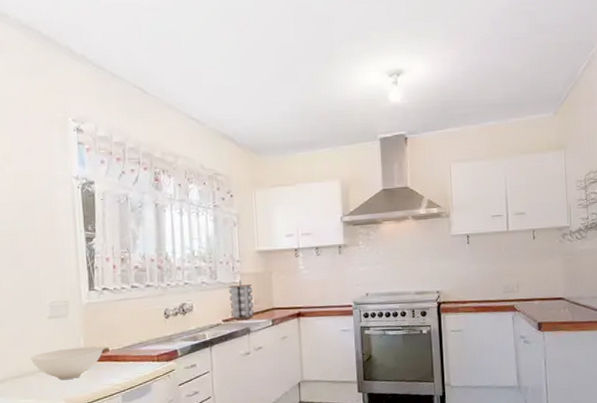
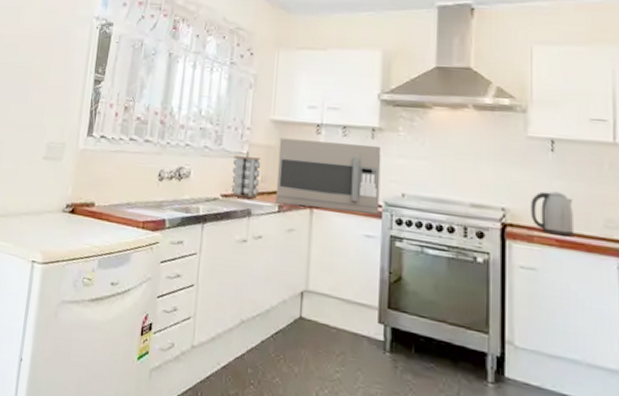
bowl: present [31,346,103,380] -> none [18,194,89,230]
microwave: none [265,259,351,319] -> present [275,138,381,215]
kettle: none [456,272,485,304] -> present [531,191,575,237]

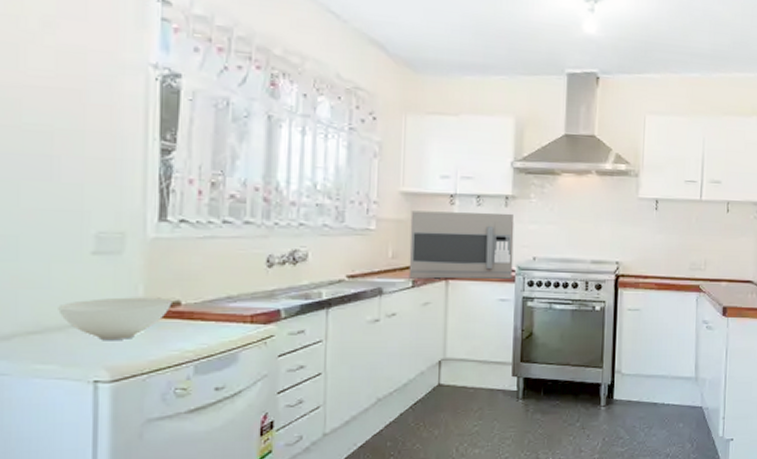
bowl: none [18,194,89,230] -> present [58,297,172,341]
spice rack: present [230,150,261,199] -> none [358,225,391,278]
kettle: present [531,191,575,237] -> none [638,244,669,280]

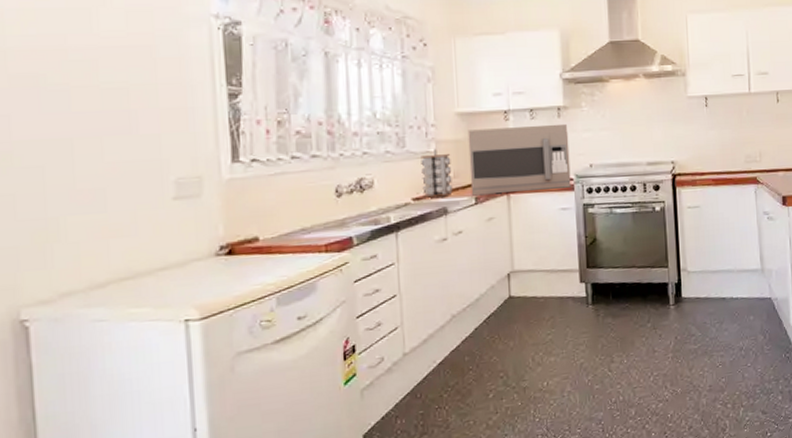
bowl: present [58,297,172,341] -> none [146,235,251,281]
spice rack: none [358,225,391,278] -> present [421,148,453,199]

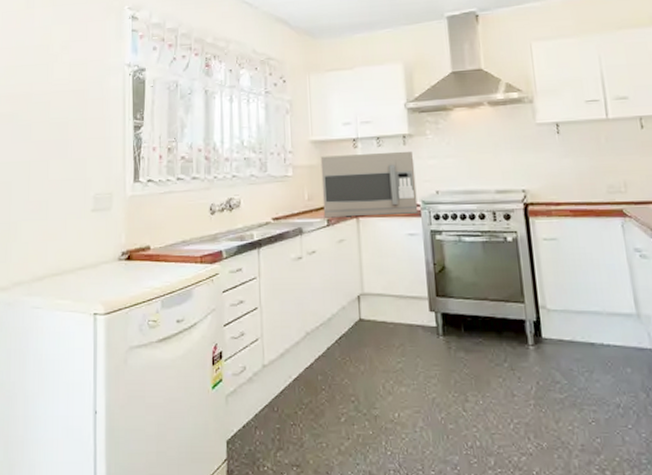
spice rack: present [421,148,453,199] -> none [280,172,307,219]

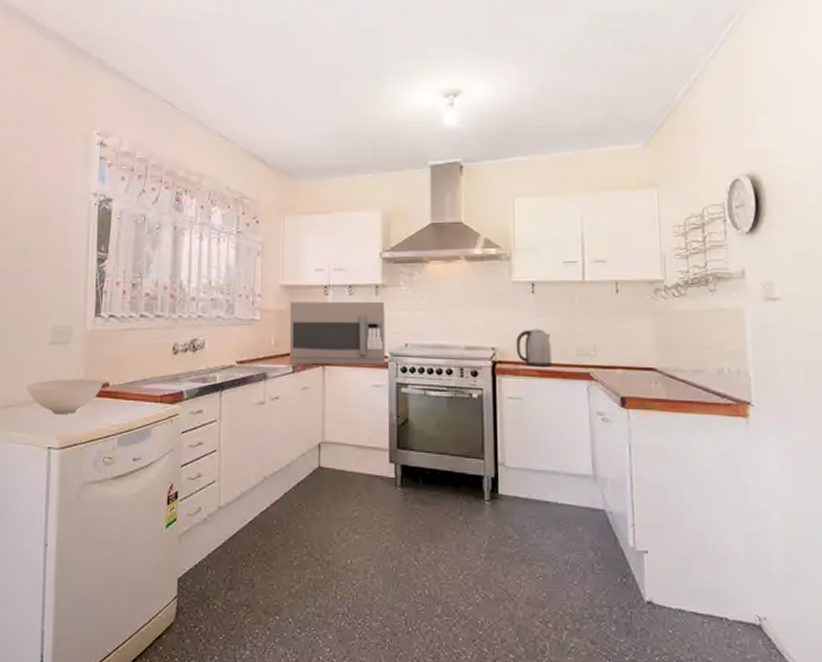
bowl: none [71,243,144,280] -> present [26,379,103,415]
kettle: none [545,168,585,207] -> present [516,328,553,367]

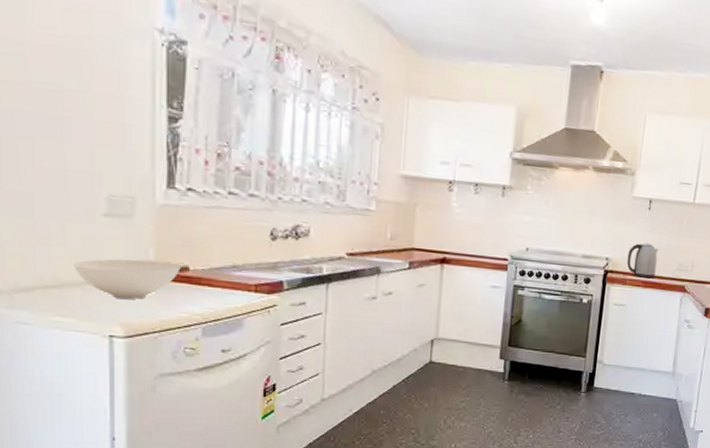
microwave: present [289,301,385,366] -> none [406,194,510,267]

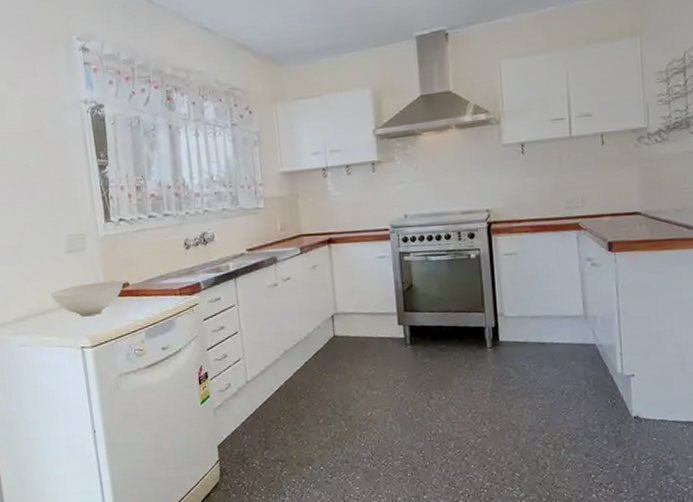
kettle: present [626,243,659,279] -> none [508,186,544,224]

